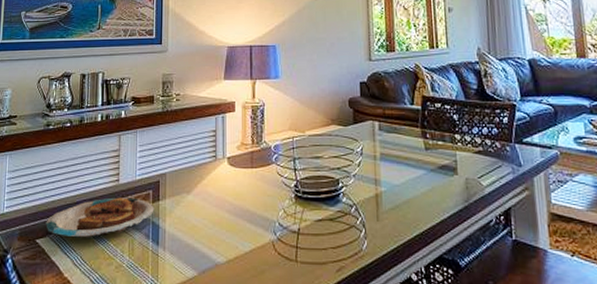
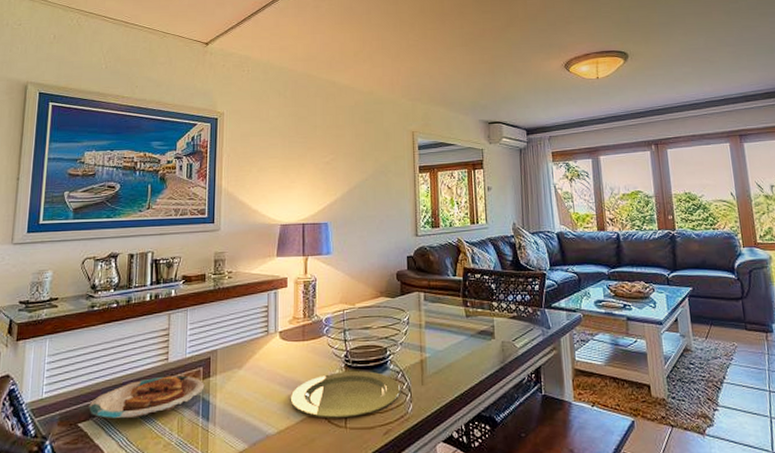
plate: none [239,203,355,251] -> present [290,371,401,418]

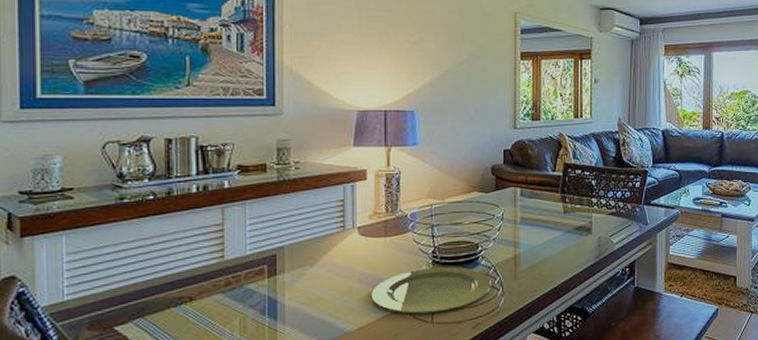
plate: present [89,375,205,419] -> none [126,274,271,321]

